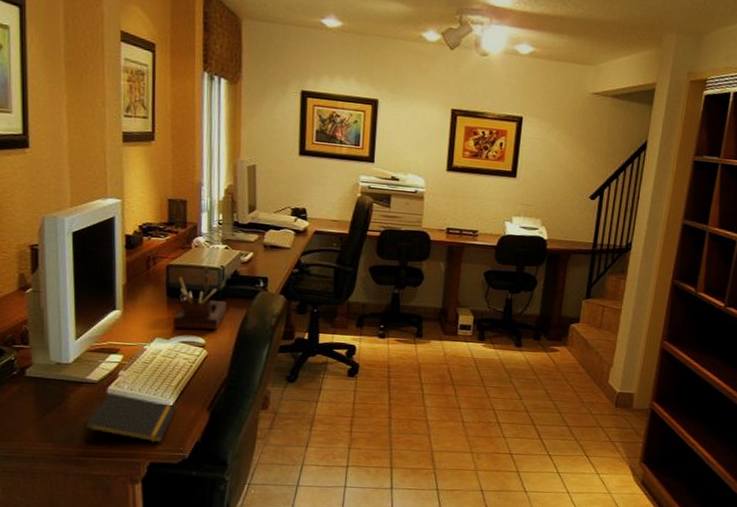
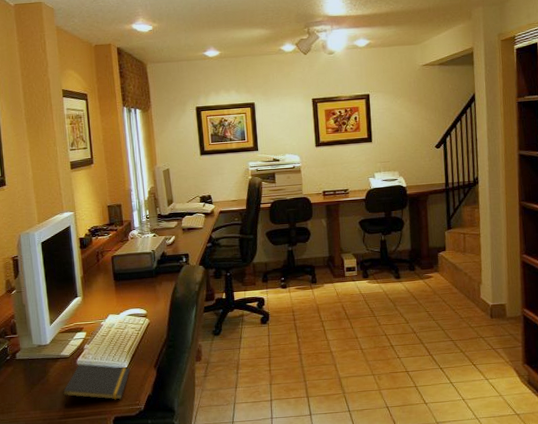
desk organizer: present [174,266,227,330] -> none [121,252,160,304]

